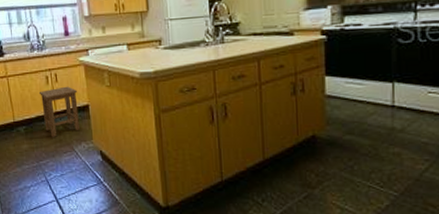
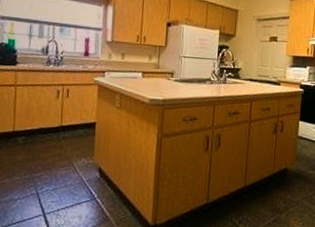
stool: present [38,86,81,137] -> none [46,102,88,151]

